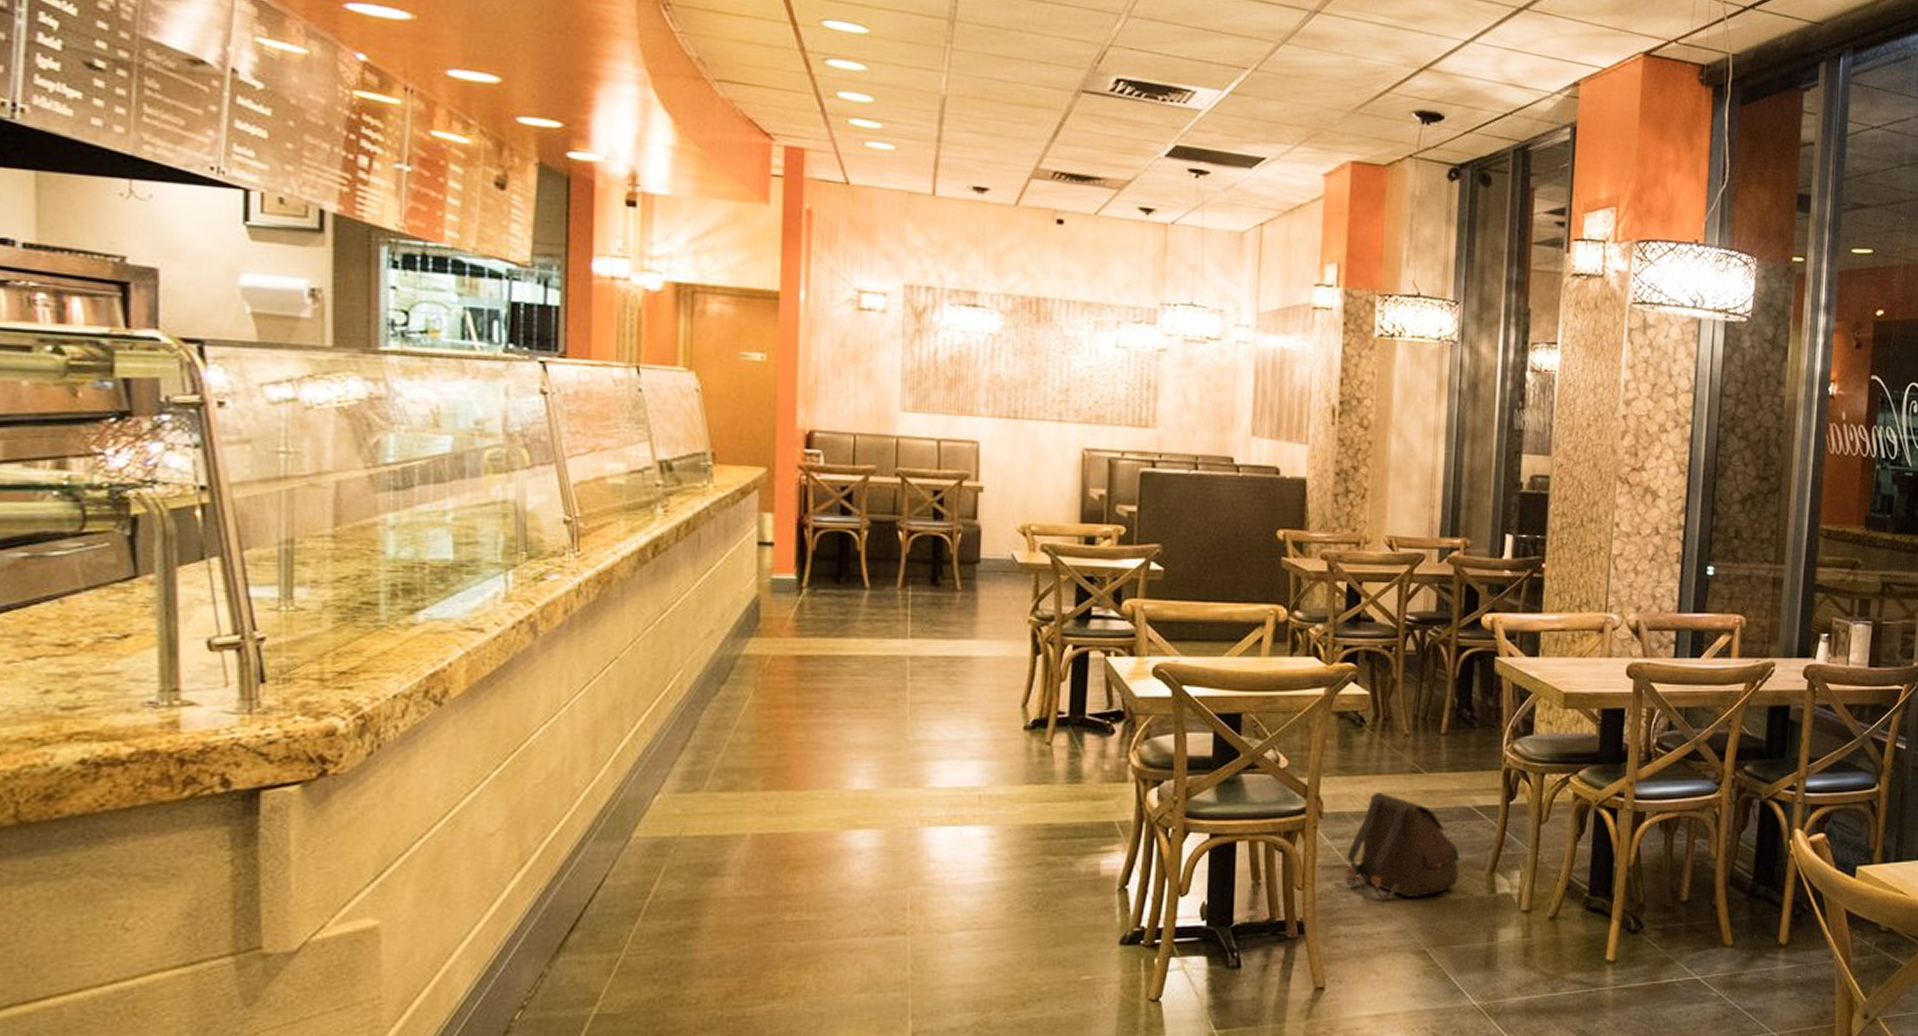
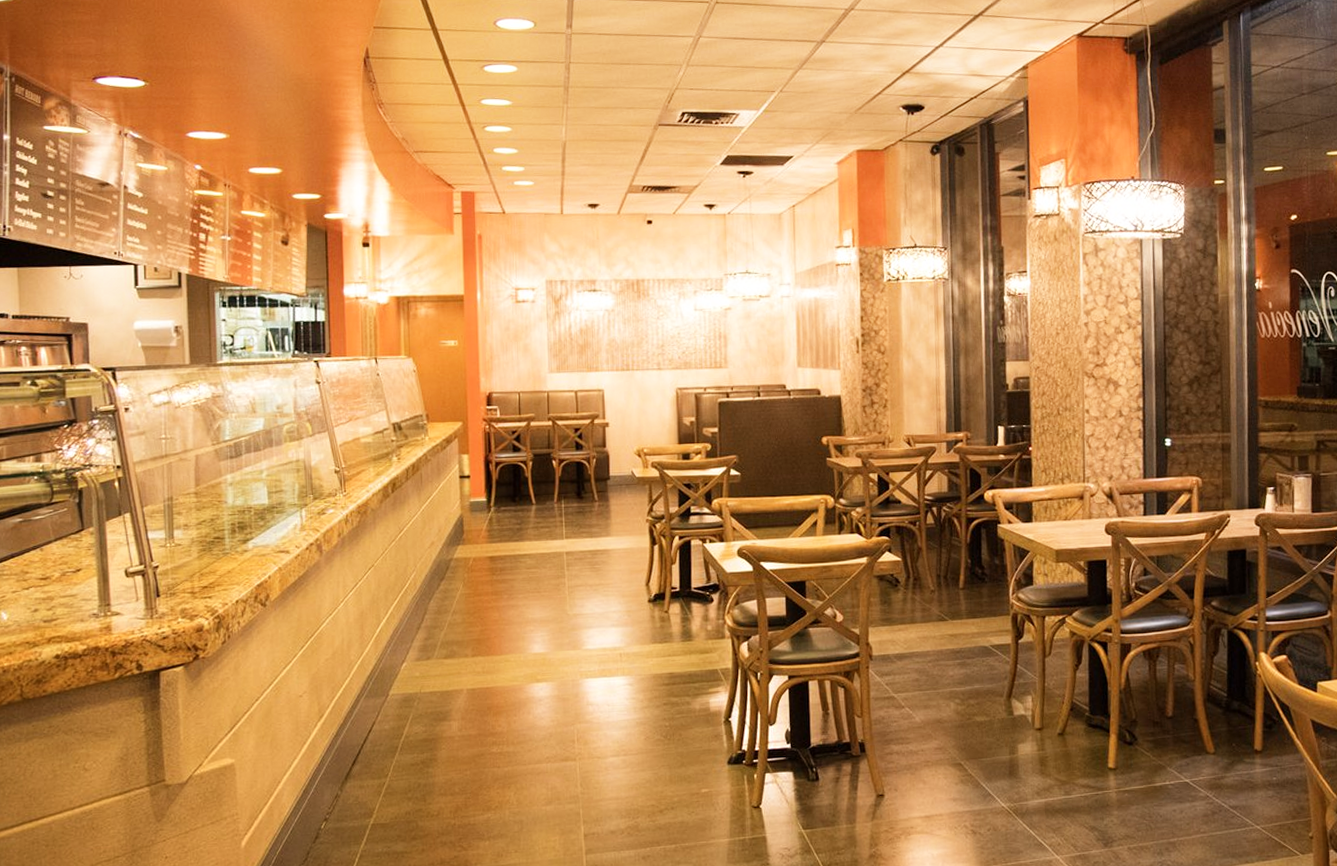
satchel: present [1345,792,1460,899] -> none [893,637,982,723]

